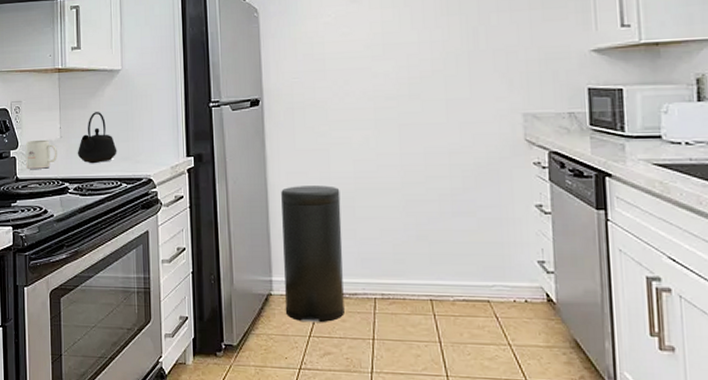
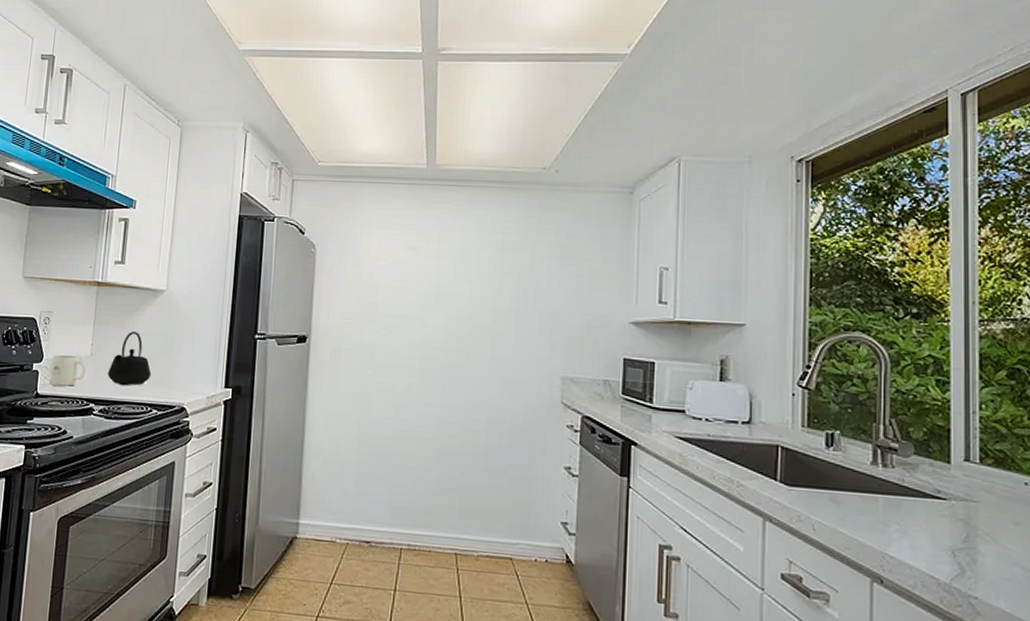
pedal bin: present [281,185,344,323] -> none [309,428,378,571]

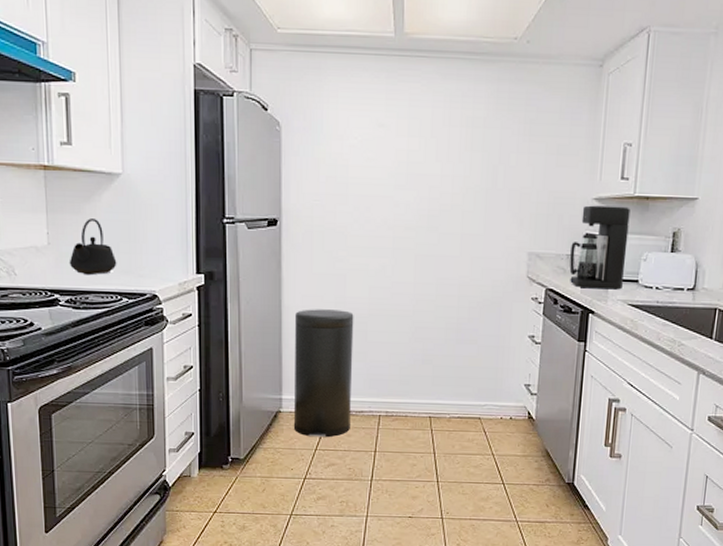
mug: present [48,354,86,386] -> none [4,244,45,278]
pedal bin: none [309,428,378,571] -> present [293,309,354,438]
coffee maker: none [607,329,671,420] -> present [569,205,631,290]

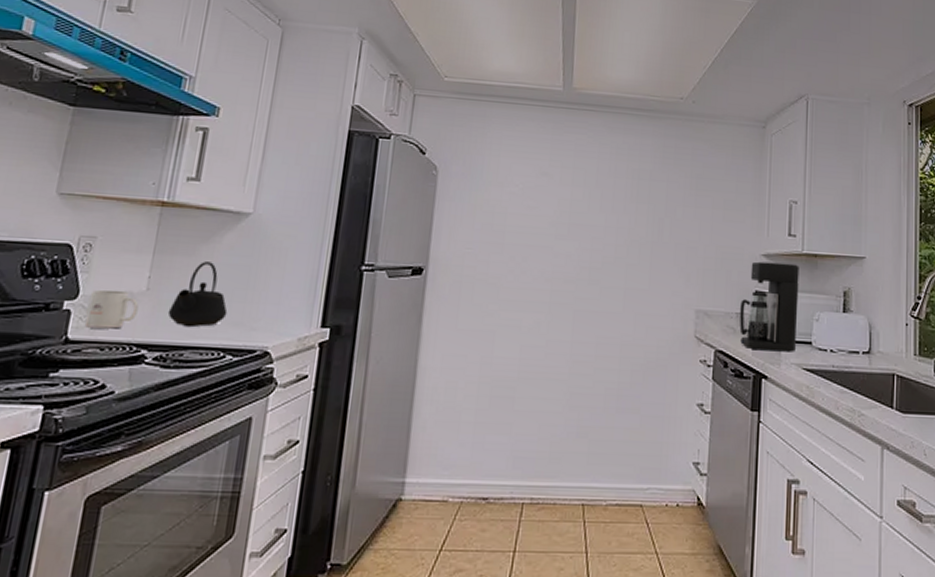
mug: none [4,244,45,278] -> present [84,289,139,329]
pedal bin: present [293,309,354,438] -> none [415,370,501,534]

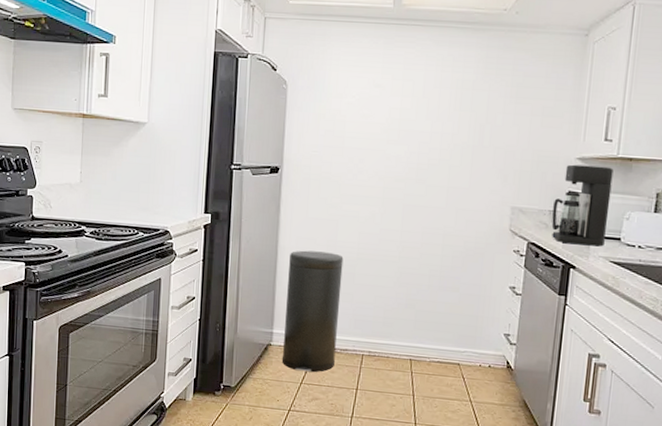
mug: present [84,289,139,329] -> none [42,181,76,211]
kettle: present [167,262,228,327] -> none [96,161,137,211]
pedal bin: none [415,370,501,534] -> present [282,250,344,373]

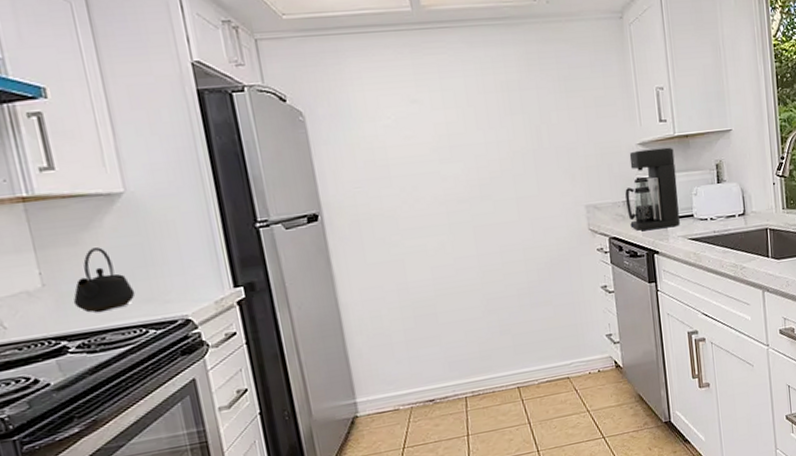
kettle: none [96,161,137,211] -> present [73,247,136,313]
pedal bin: present [282,250,344,373] -> none [355,296,437,437]

